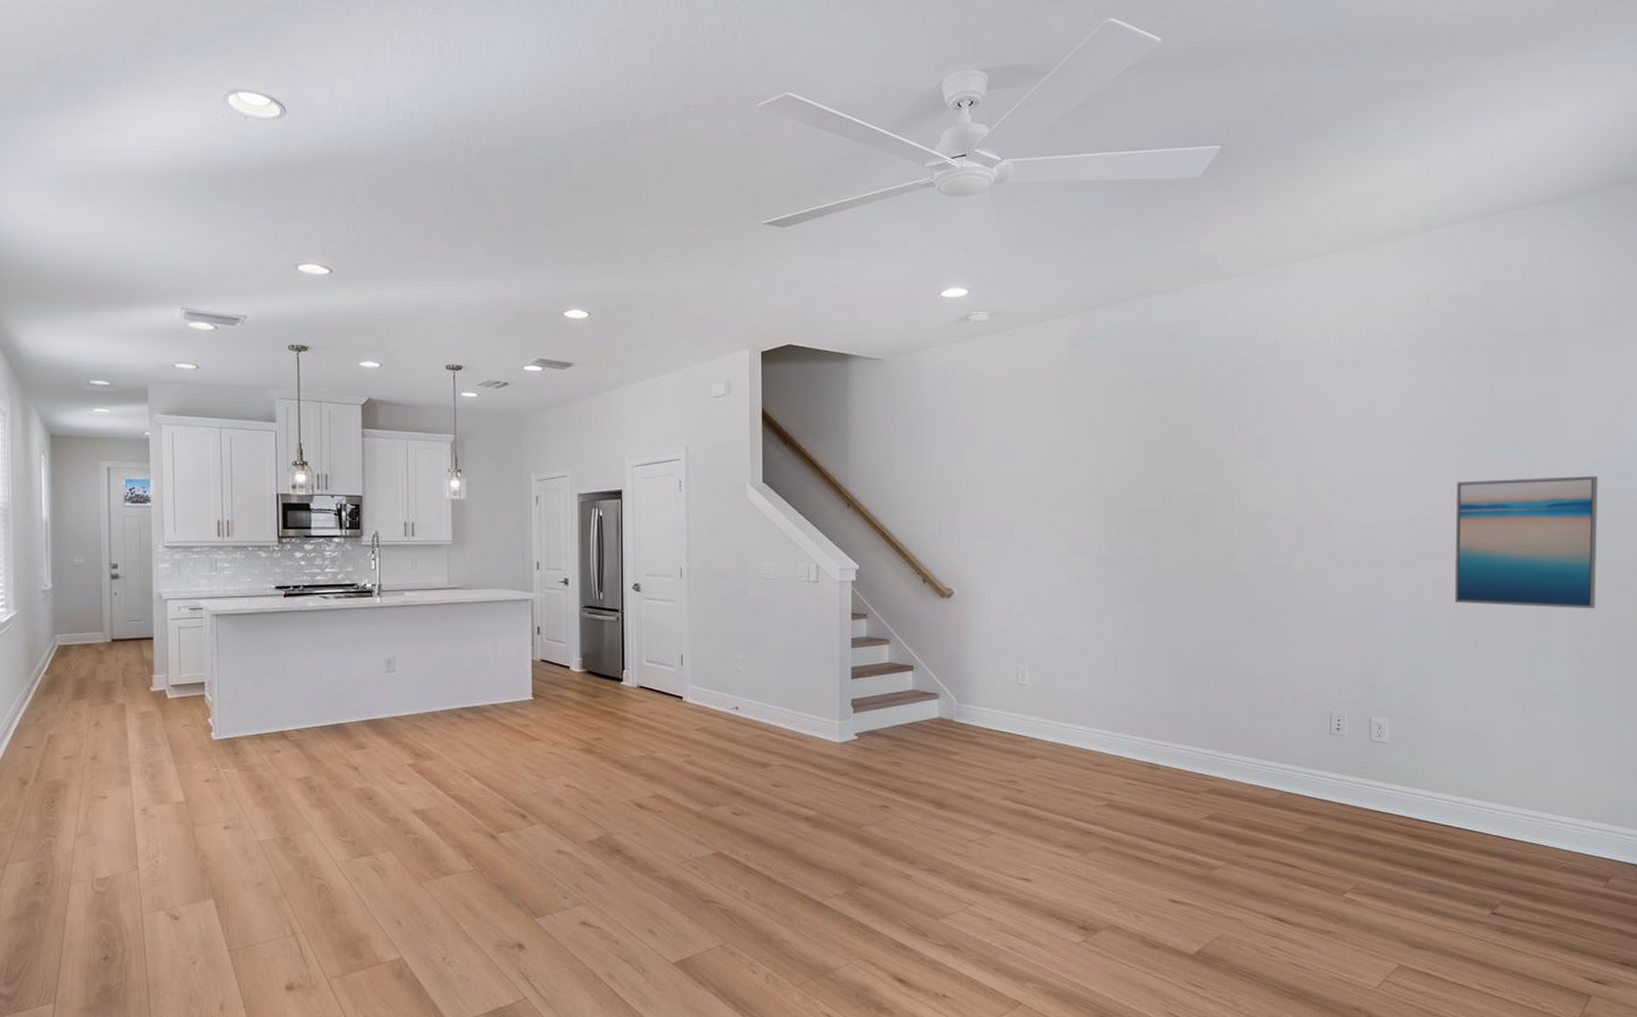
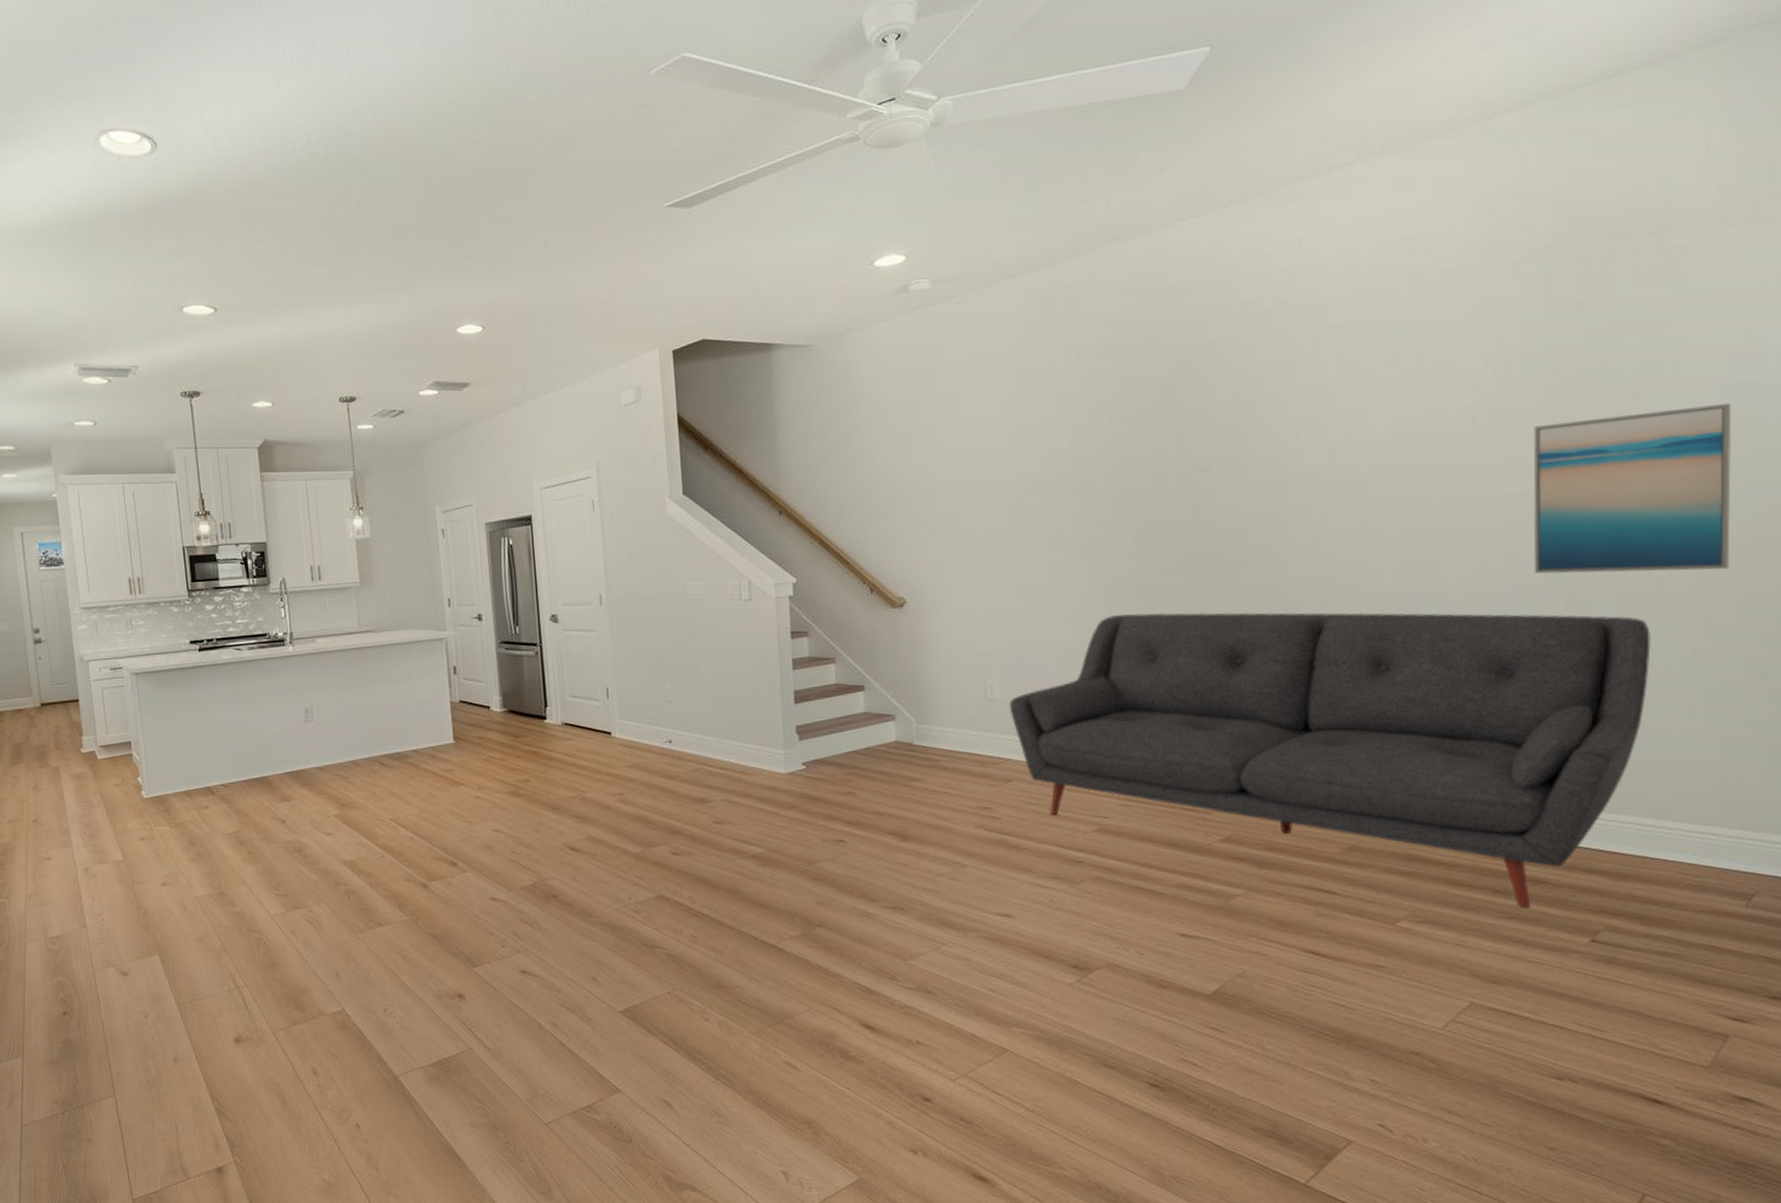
sofa: none [1037,615,1539,884] -> present [1009,612,1651,908]

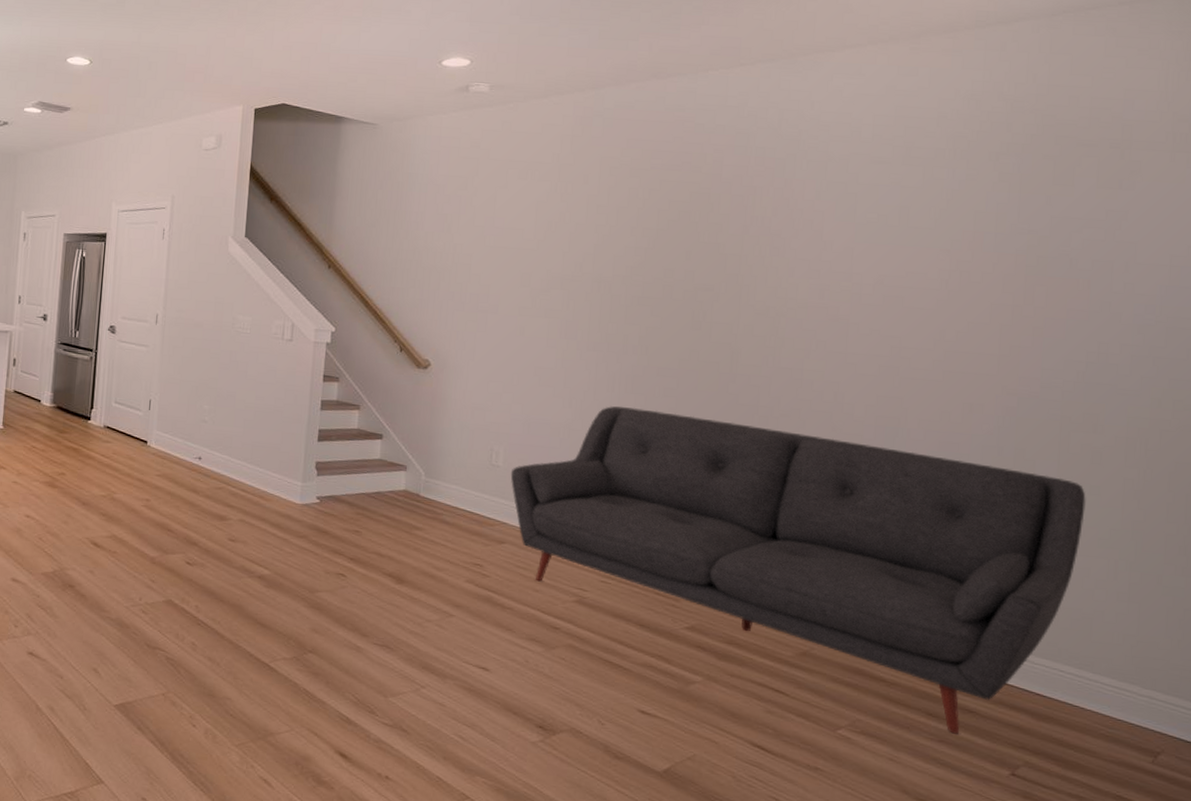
wall art: present [1533,402,1732,574] -> none [988,297,1171,451]

